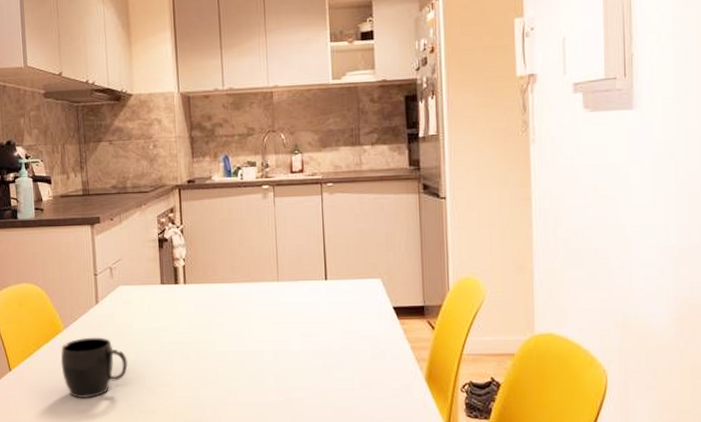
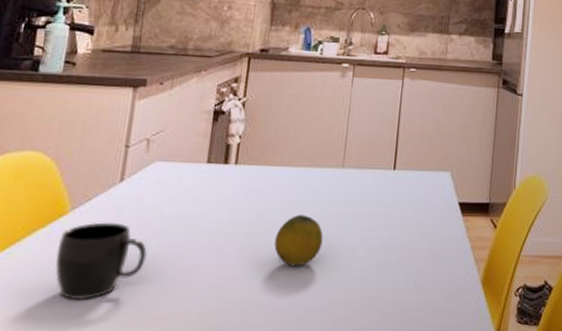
fruit: none [229,324,271,369] -> present [274,214,323,266]

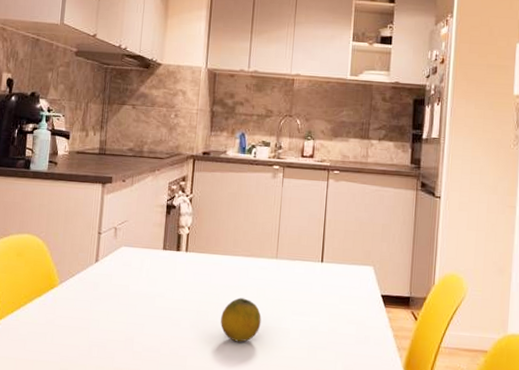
mug: present [54,222,147,300] -> none [50,294,119,357]

